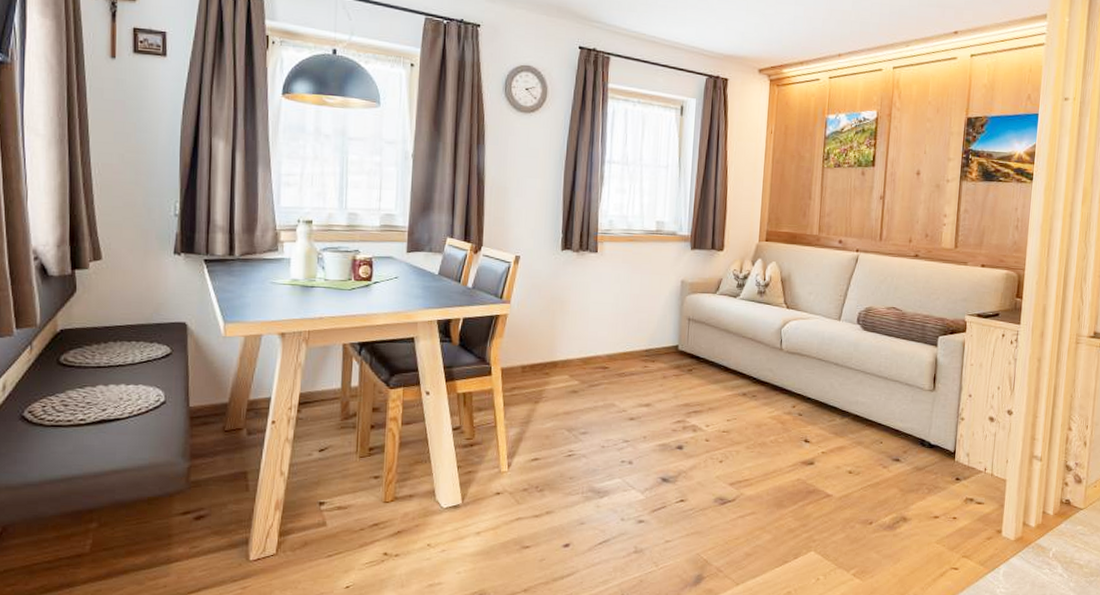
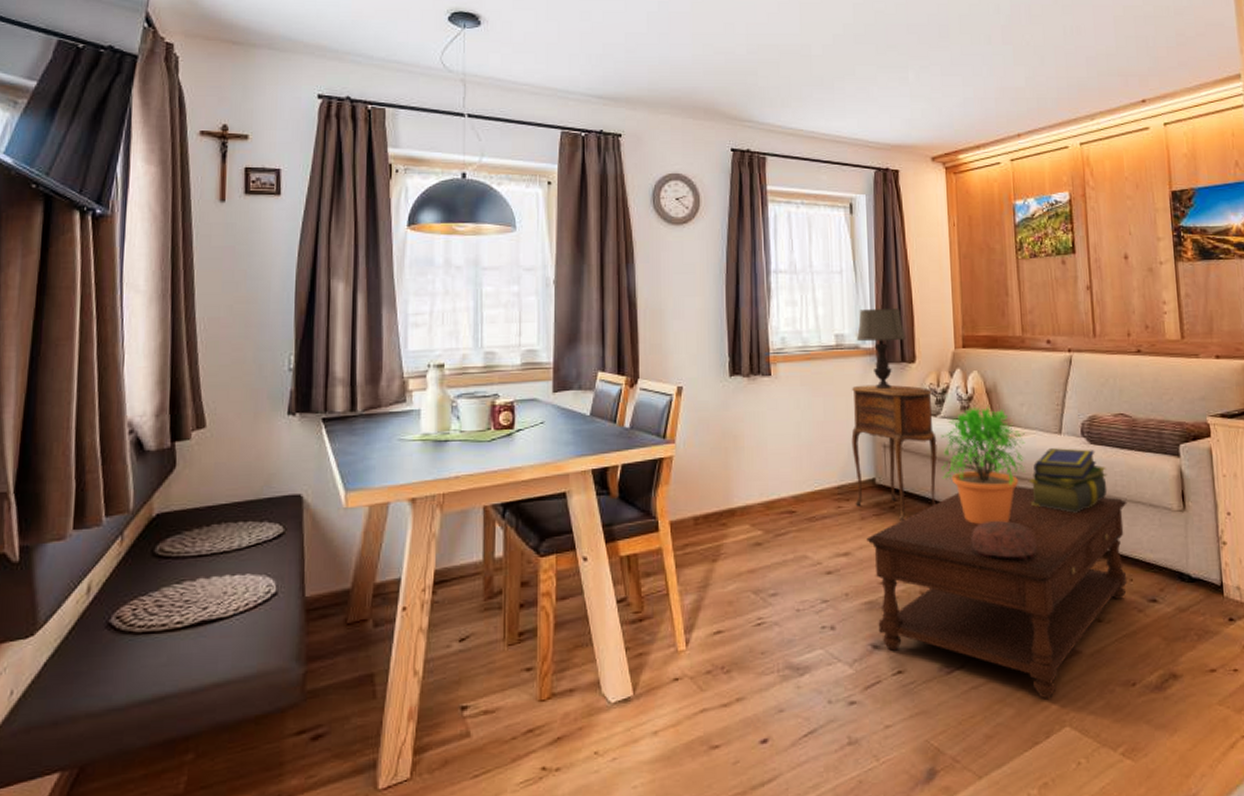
side table: none [659,266,736,383] -> present [851,384,937,522]
coffee table: none [666,360,887,530] -> present [866,485,1127,699]
table lamp: none [674,201,718,271] -> present [856,309,906,389]
potted plant: none [735,292,810,390] -> present [941,406,1026,525]
decorative bowl: none [753,387,808,421] -> present [971,520,1037,560]
stack of books: none [806,332,875,386] -> present [1029,448,1108,513]

